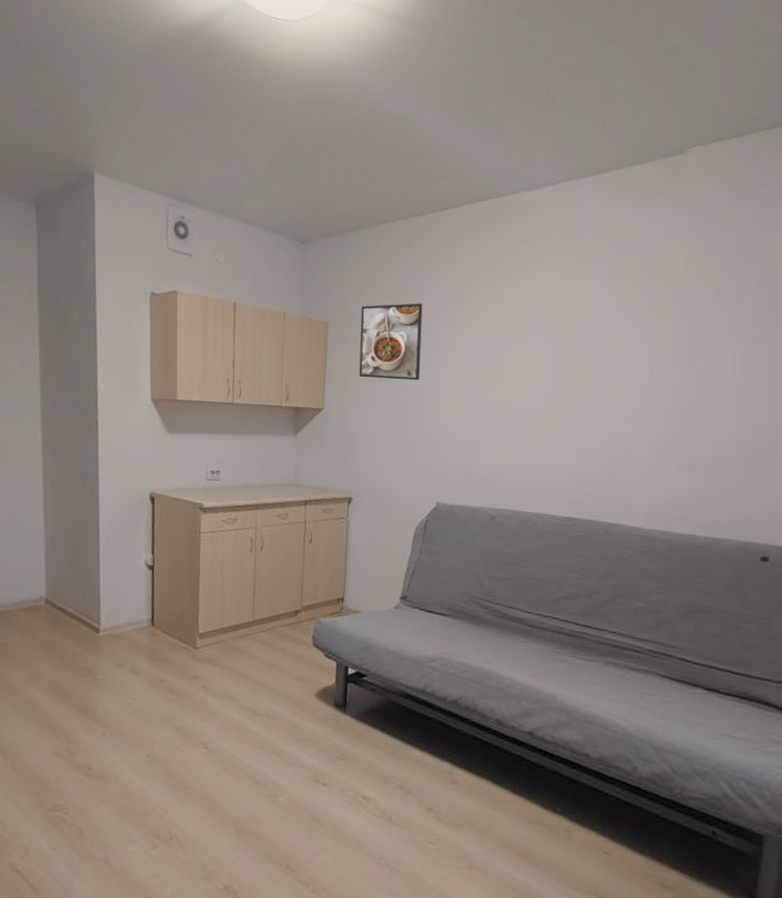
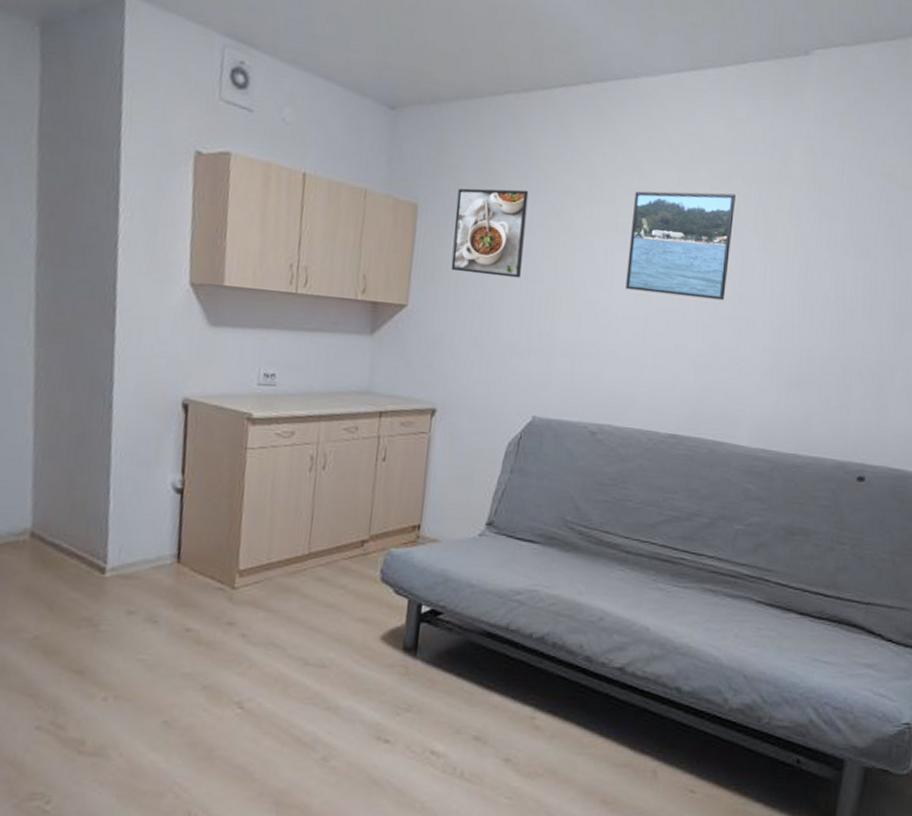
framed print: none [516,291,618,391] -> present [625,191,736,301]

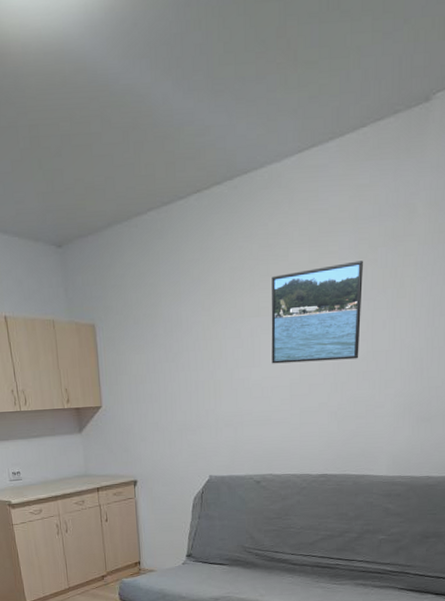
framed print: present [451,188,529,279] -> none [124,295,184,374]

